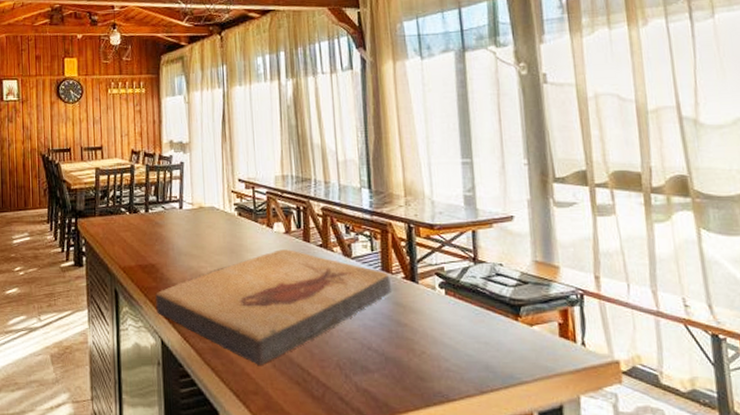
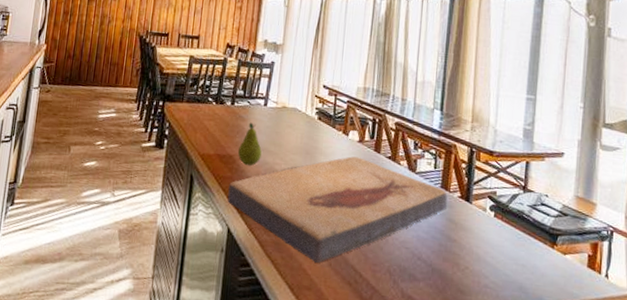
fruit: none [159,228,184,273] -> present [237,122,262,166]

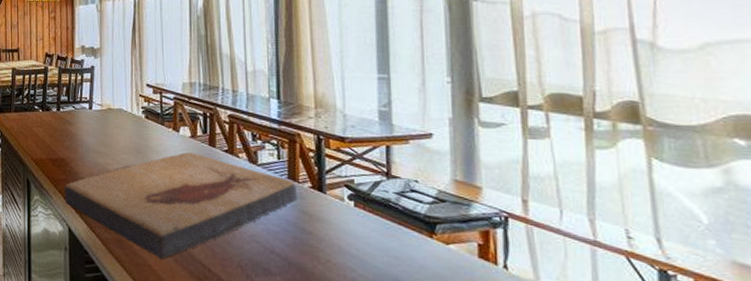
fruit: present [237,122,262,166] -> none [69,126,92,168]

